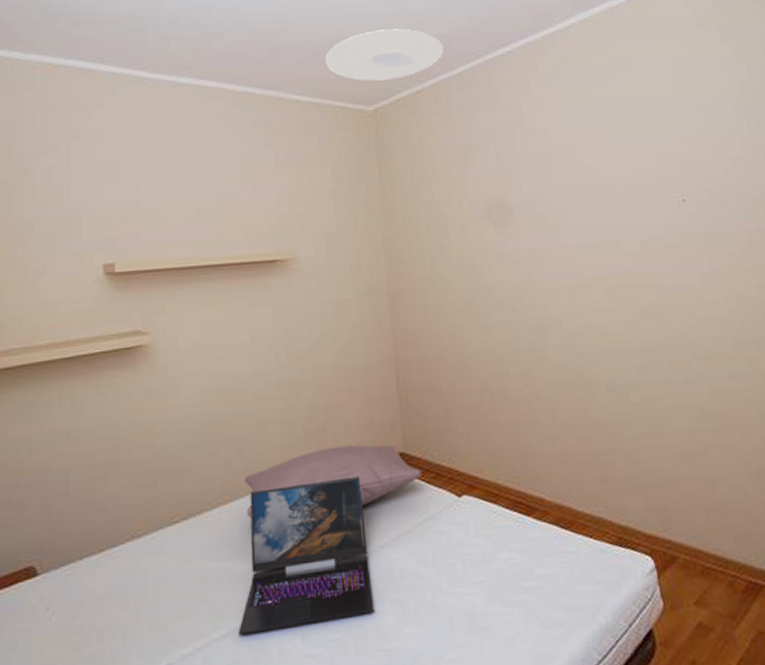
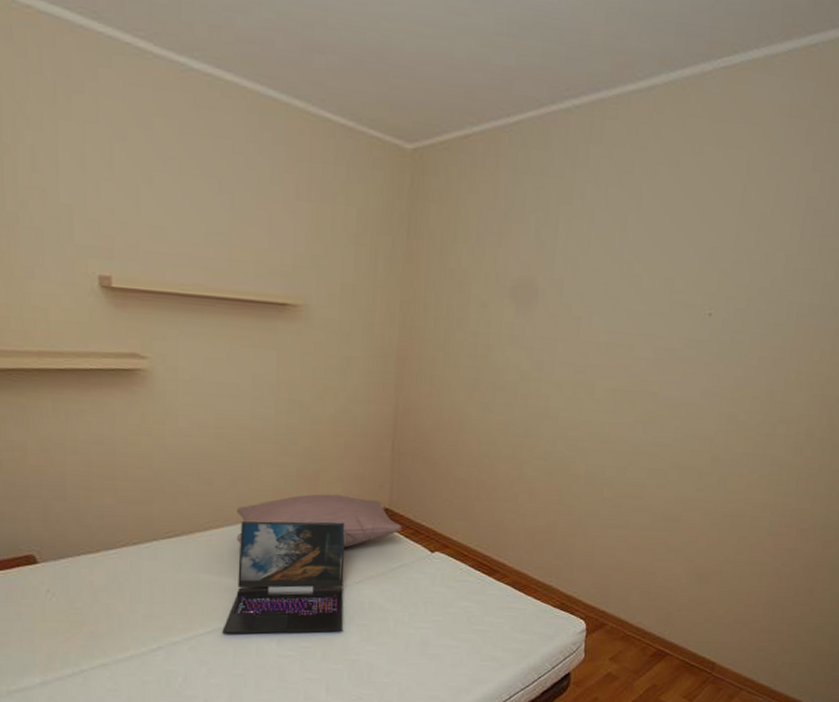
ceiling light: present [325,29,443,81] -> none [366,44,505,115]

